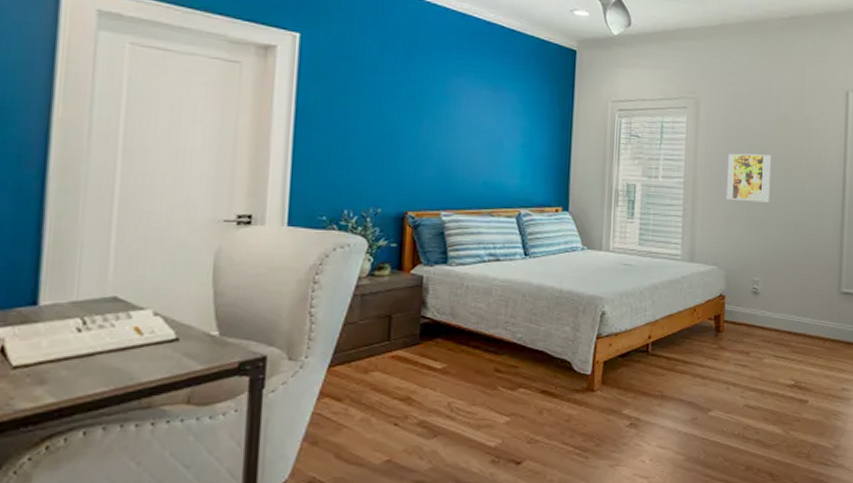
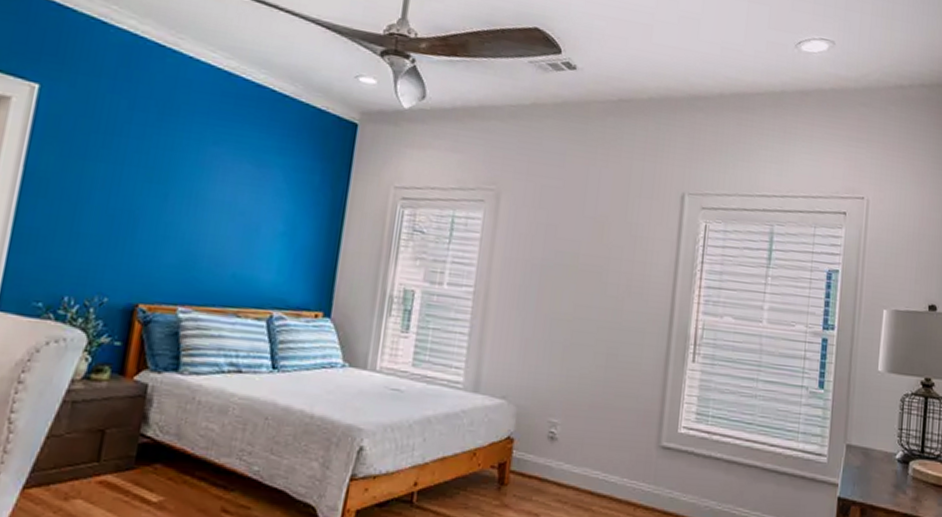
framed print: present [727,153,771,202] -> none [525,261,583,325]

